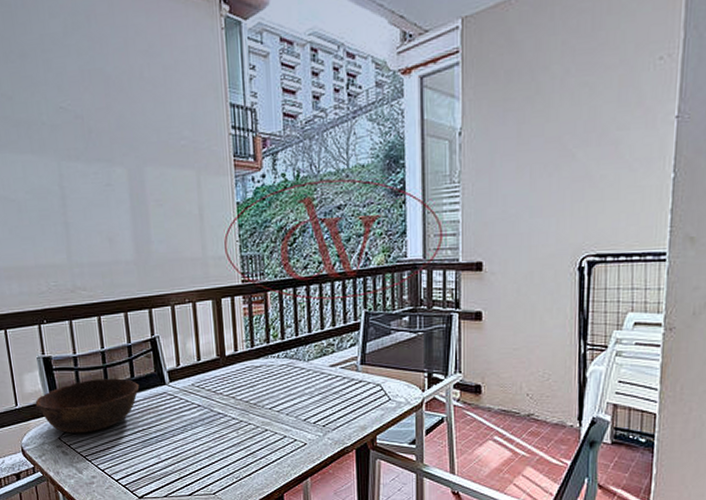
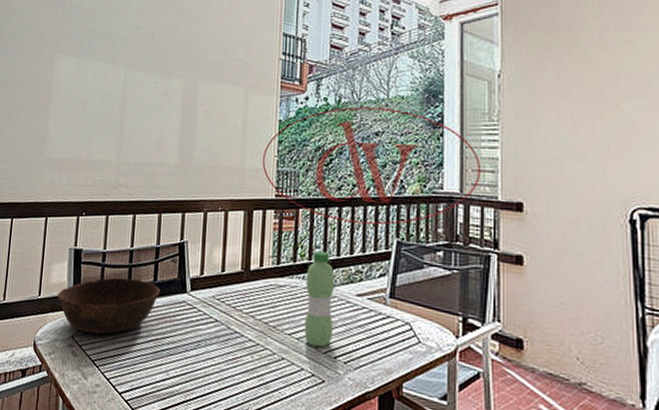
water bottle: none [280,329,311,416] -> present [304,250,335,348]

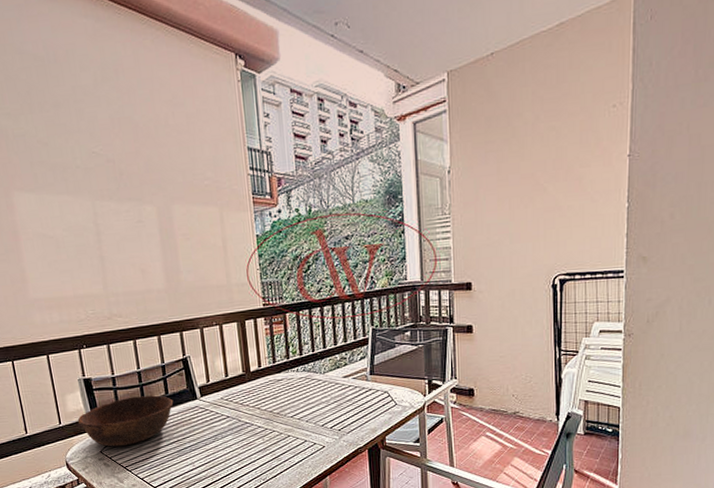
water bottle: present [304,250,335,348] -> none [299,346,327,422]

